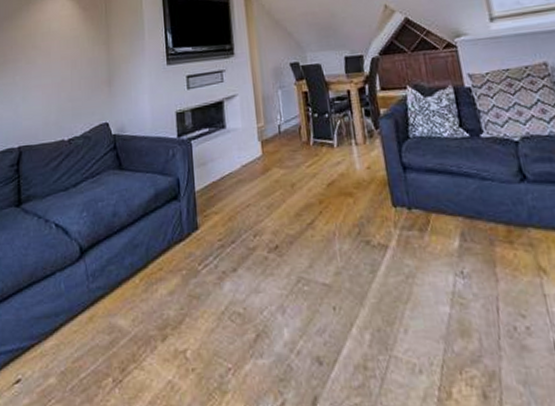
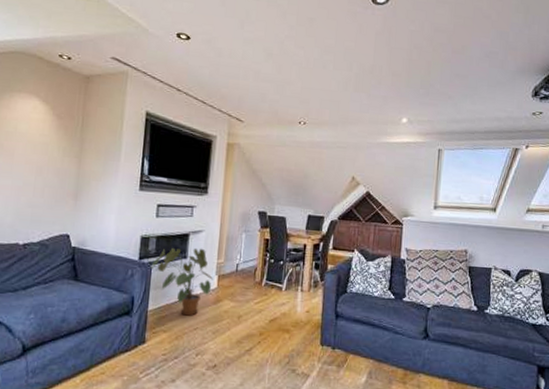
house plant: none [190,114,258,192] -> present [150,247,214,316]

